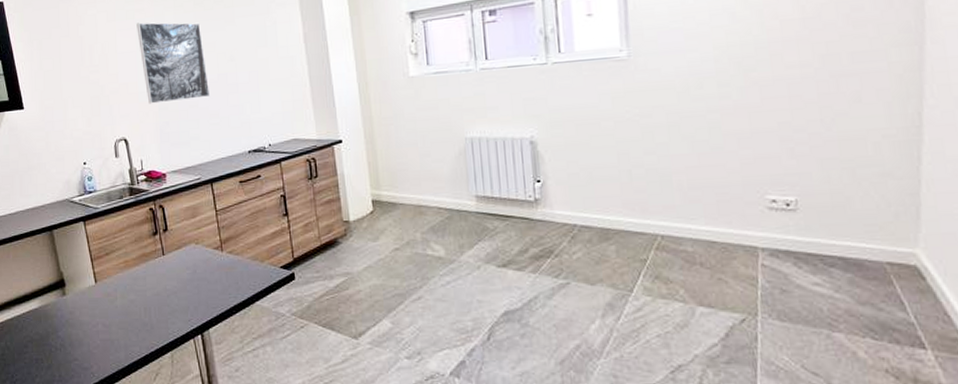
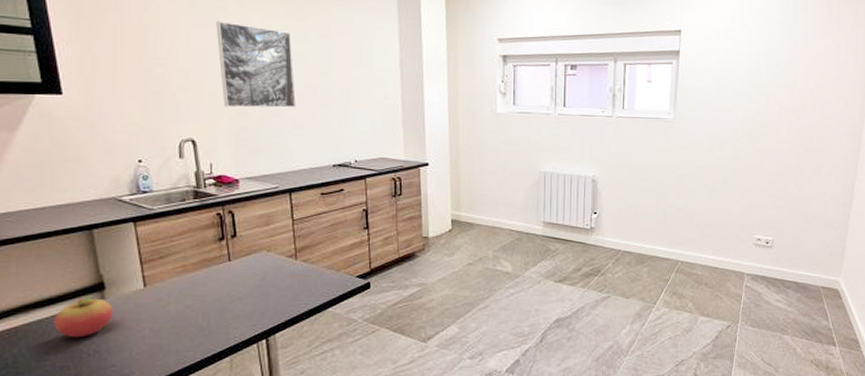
fruit: none [29,293,73,332] -> present [53,297,114,338]

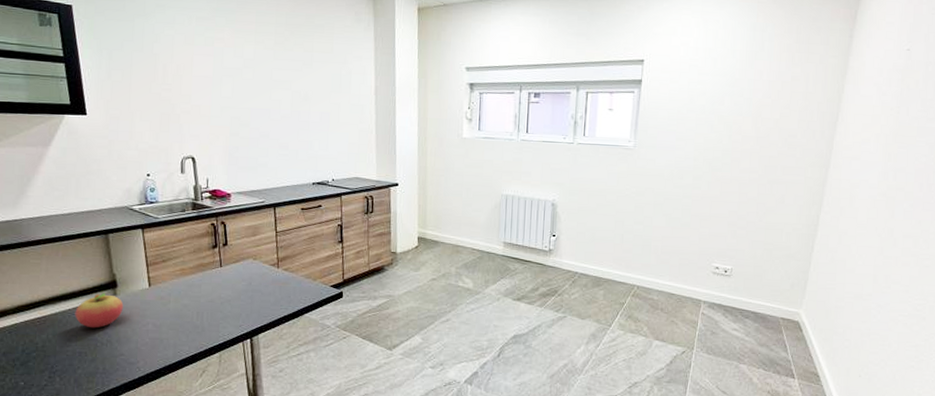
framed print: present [216,21,297,108] -> none [215,50,282,130]

